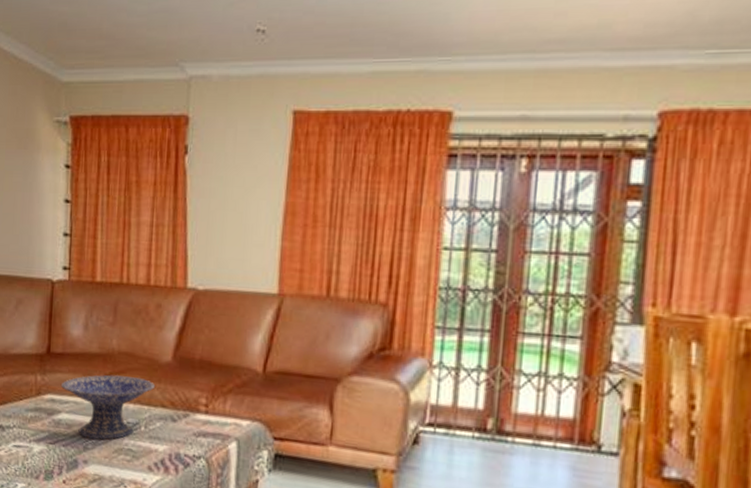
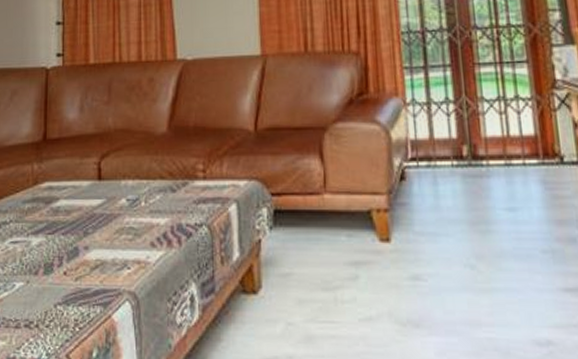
decorative bowl: present [60,374,156,441] -> none [58,153,153,222]

